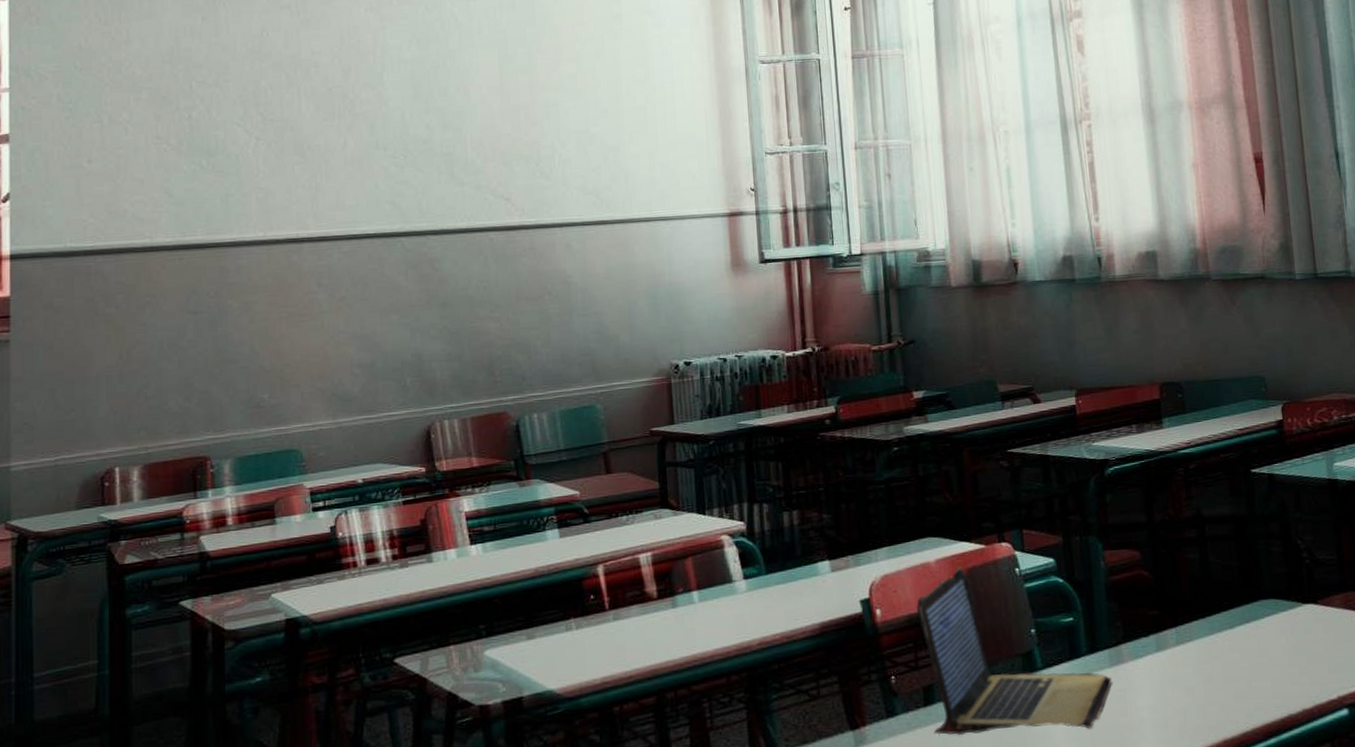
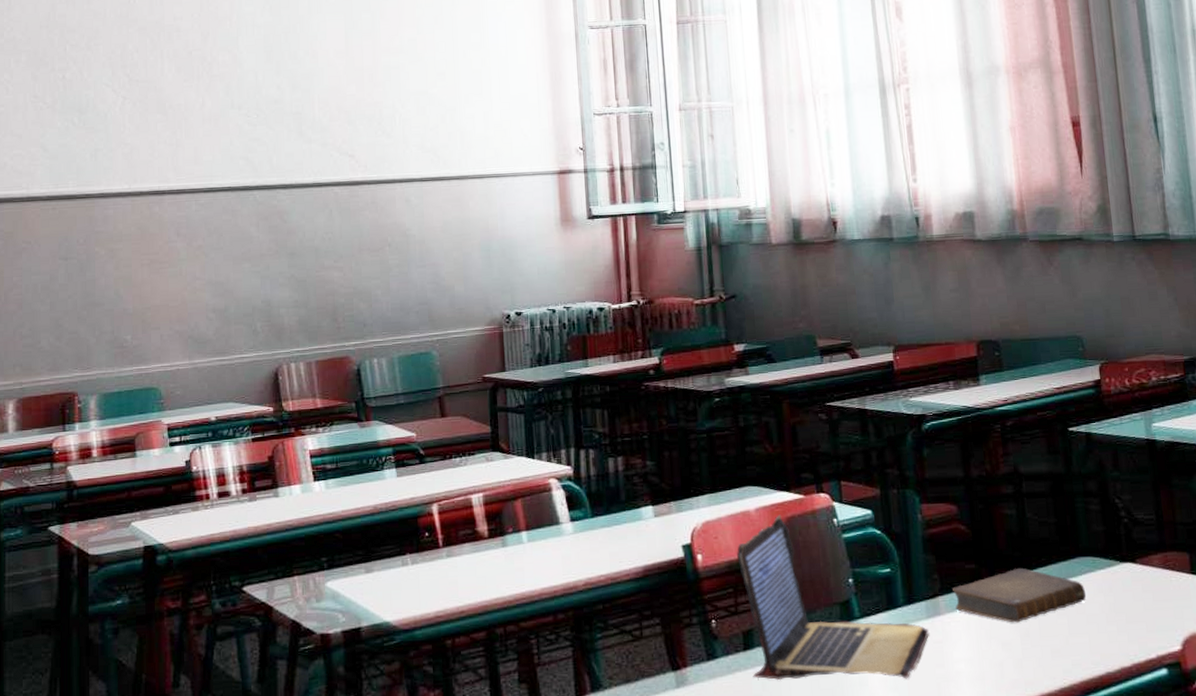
book: none [1136,612,1269,669] -> present [953,567,1087,623]

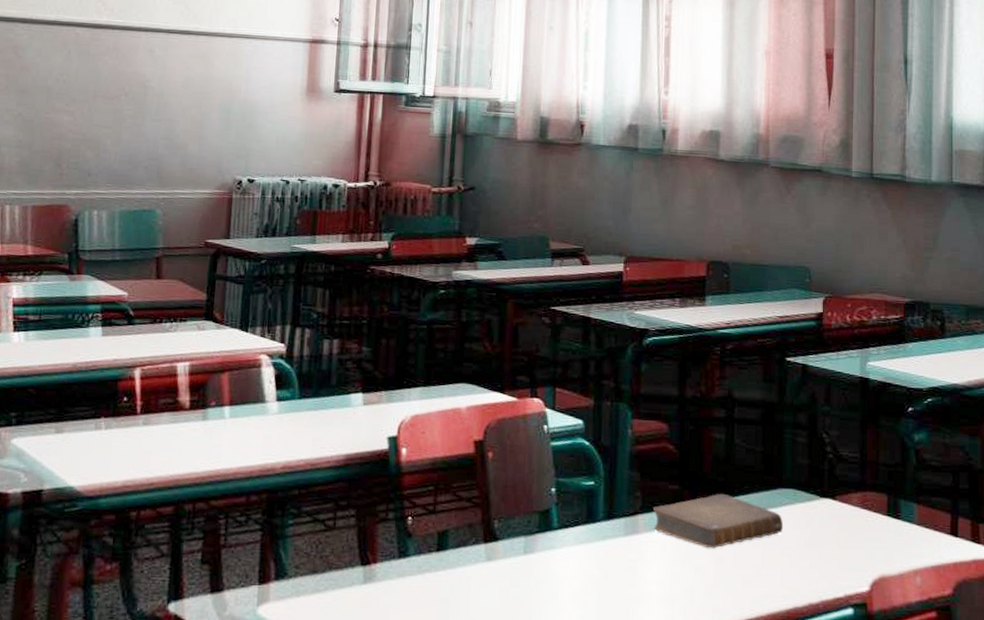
laptop: present [737,514,929,680] -> none [442,415,625,596]

